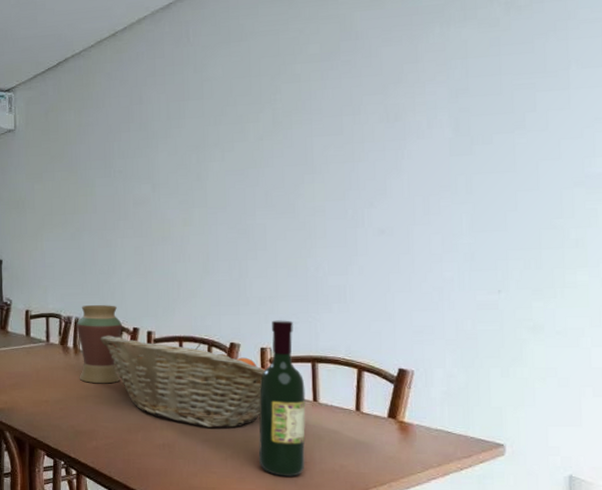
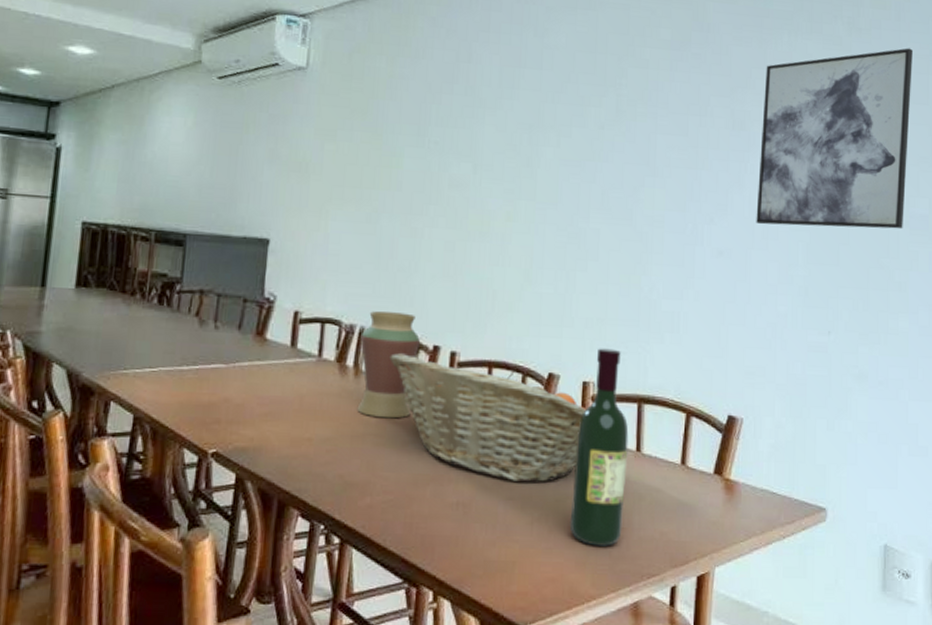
wall art: none [416,14,583,203] -> present [756,48,912,229]

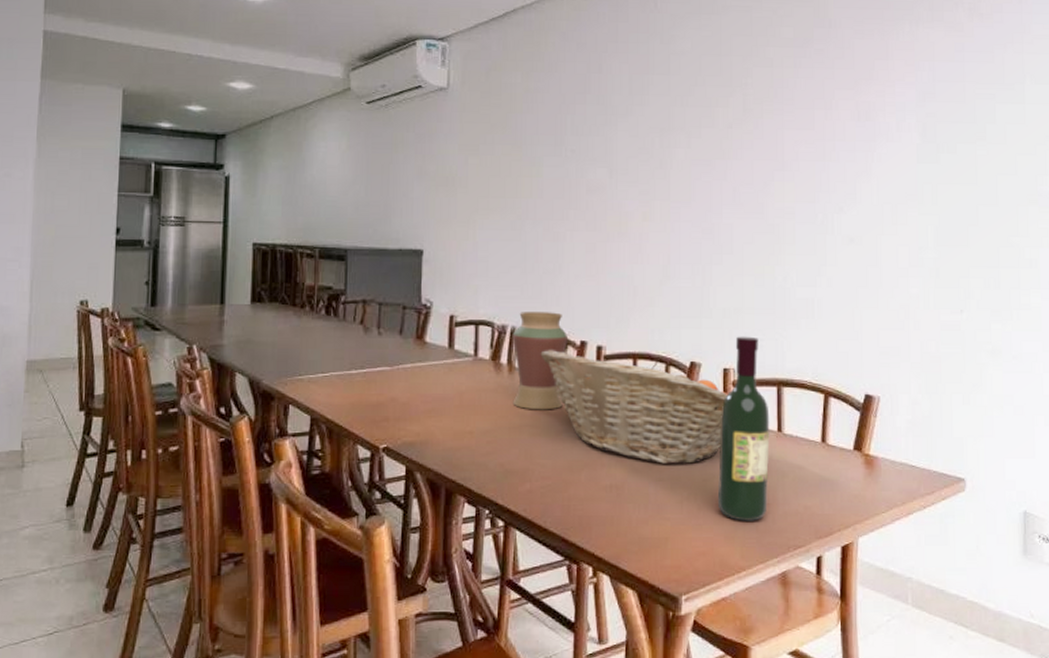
wall art: present [756,48,912,229] -> none [884,29,1036,211]

